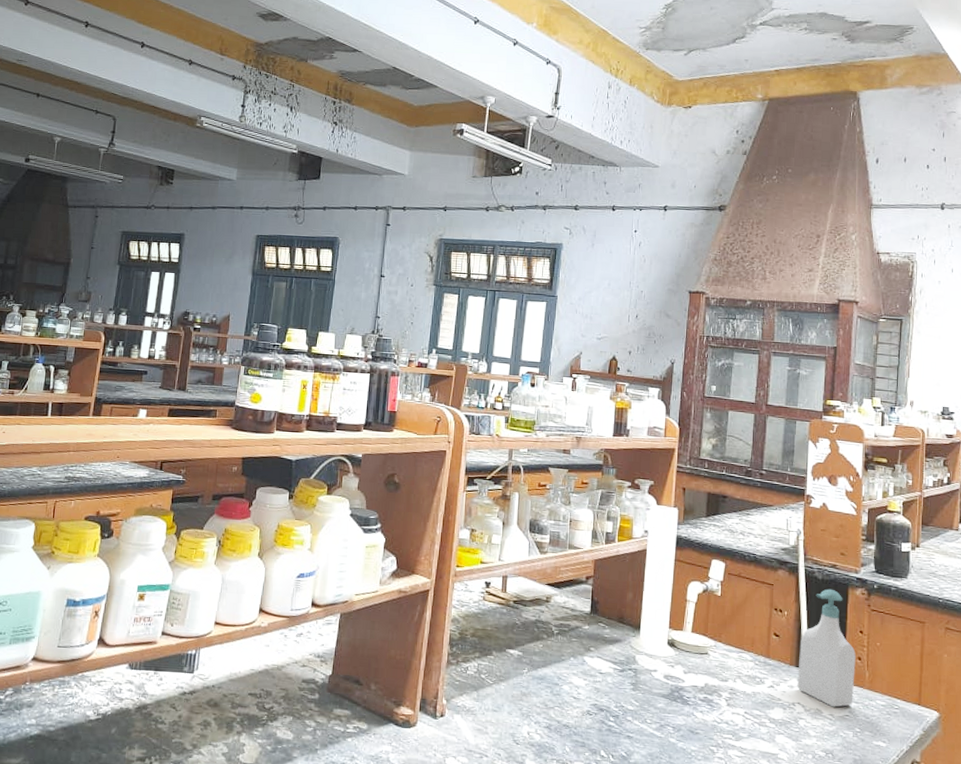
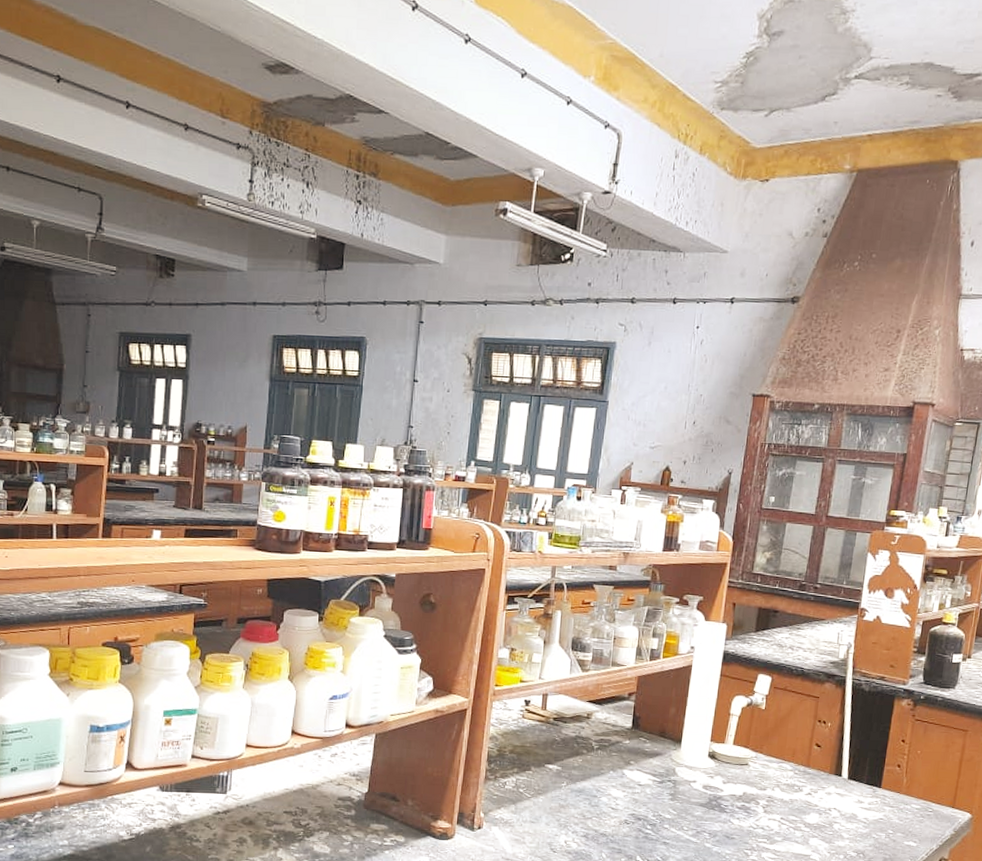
soap bottle: present [797,589,856,707] -> none [835,700,896,812]

